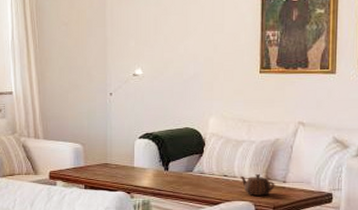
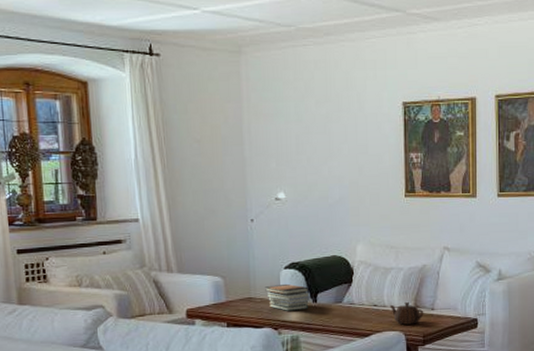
book stack: none [120,152,162,177] -> present [265,283,310,311]

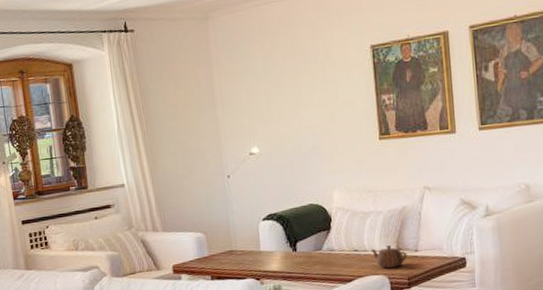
book stack: present [265,283,310,311] -> none [245,234,290,262]

